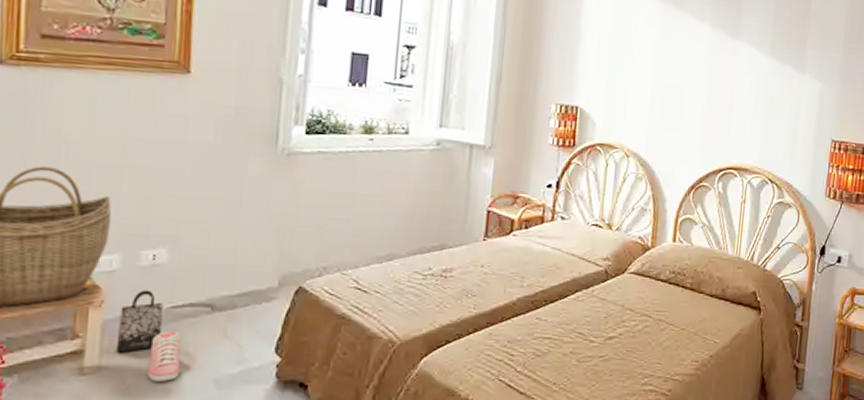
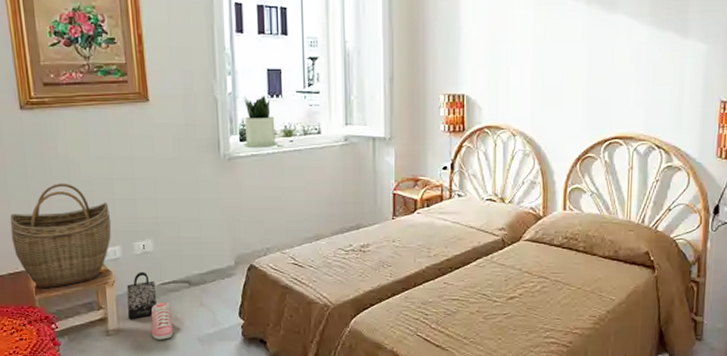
planter: none [310,80,355,146] -> present [243,96,279,149]

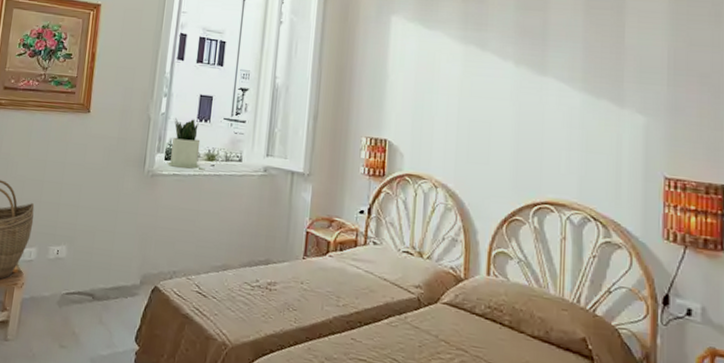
shopping bag: present [126,272,156,319] -> none [28,277,61,326]
sneaker: present [151,303,174,340] -> none [47,313,71,355]

